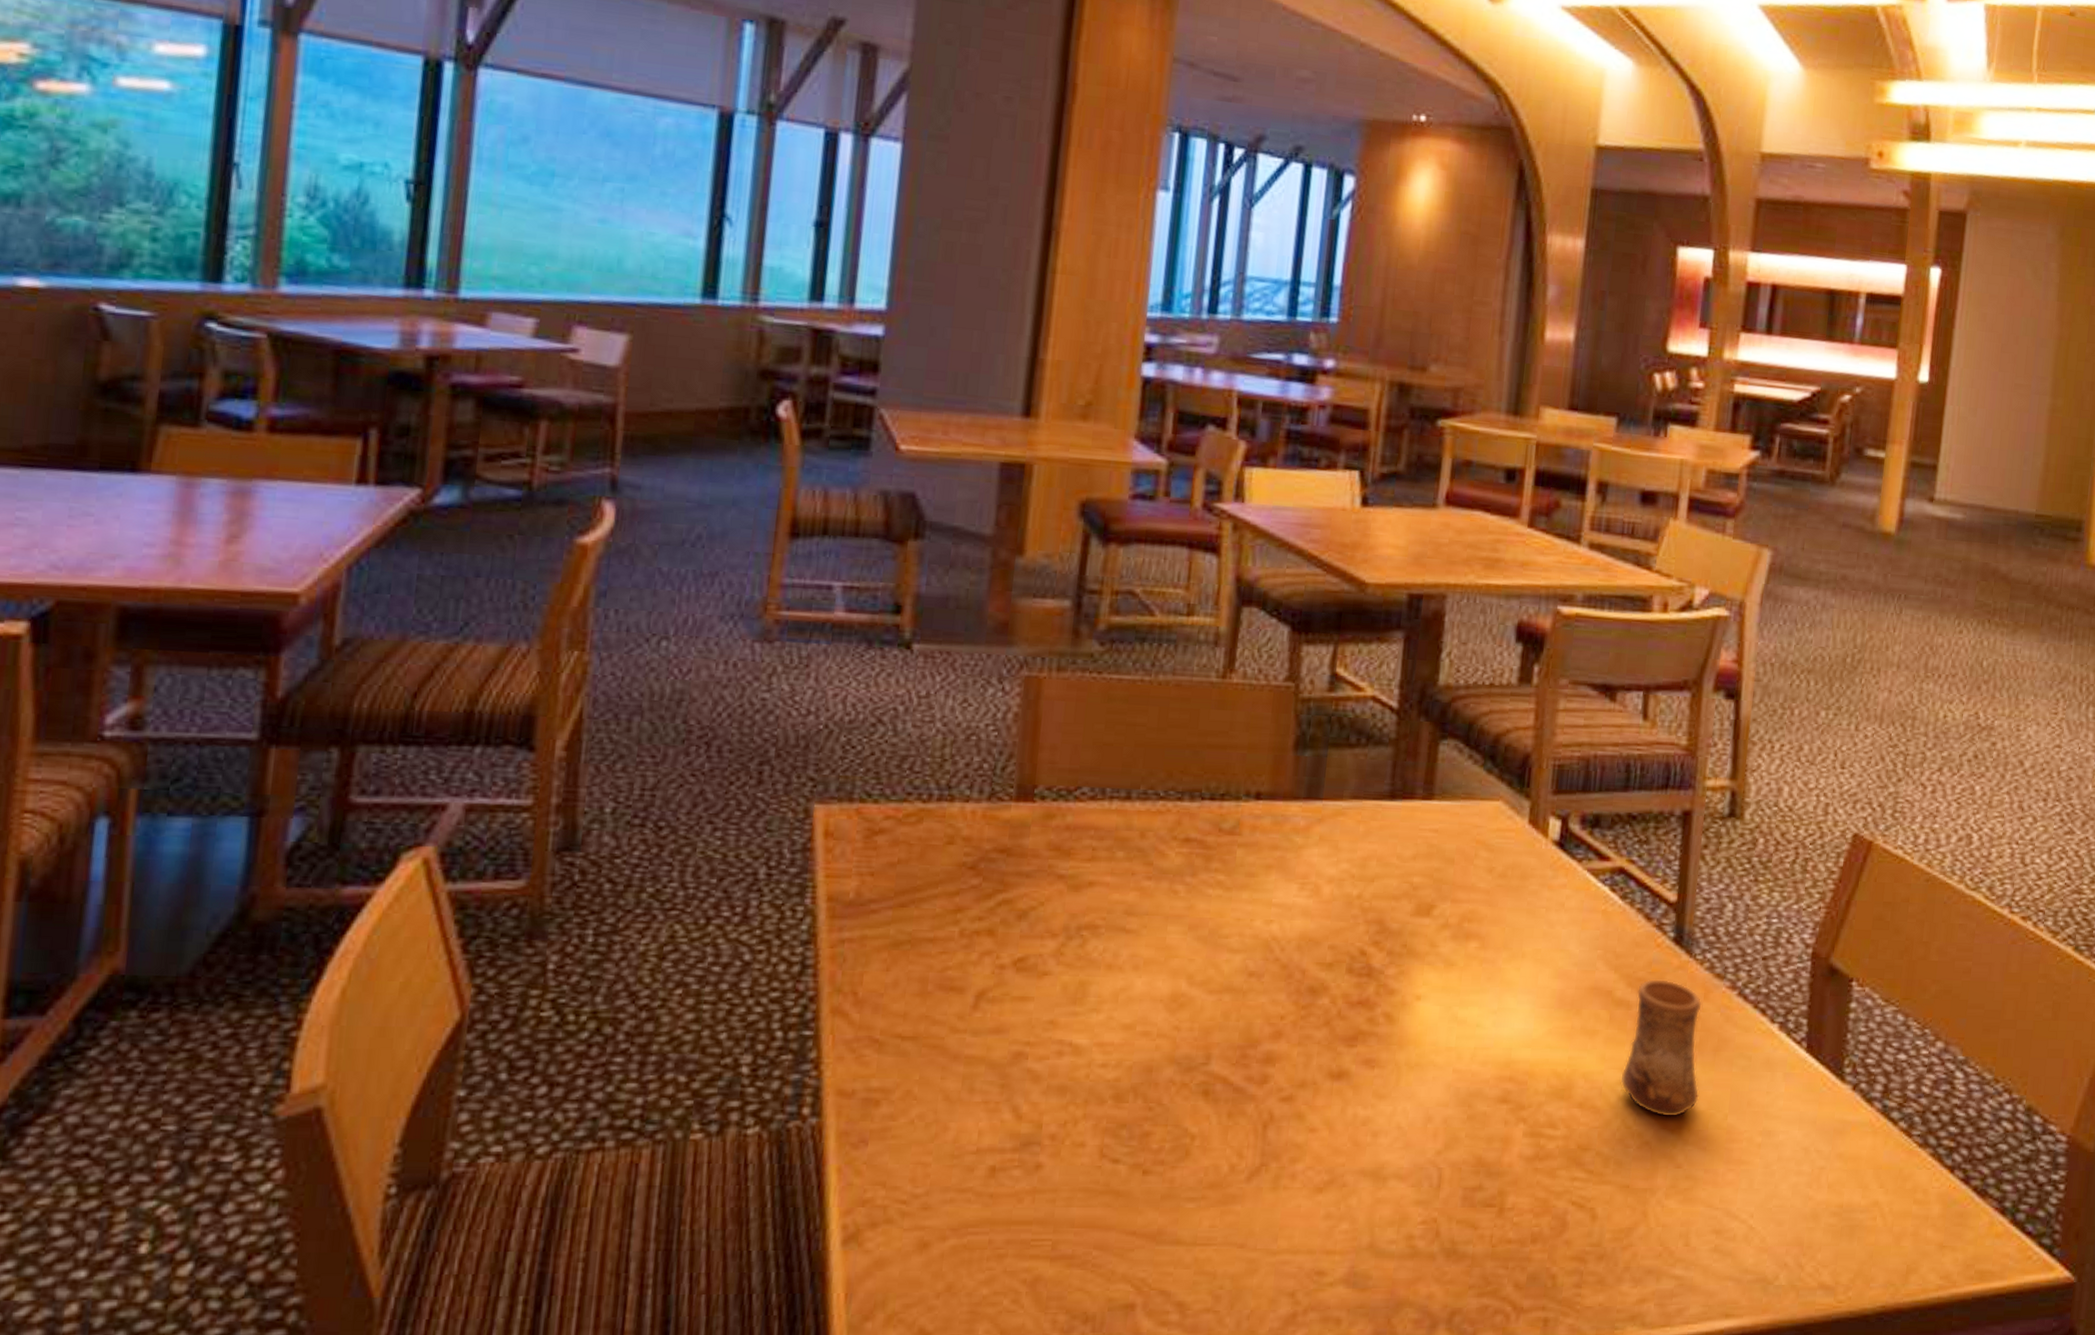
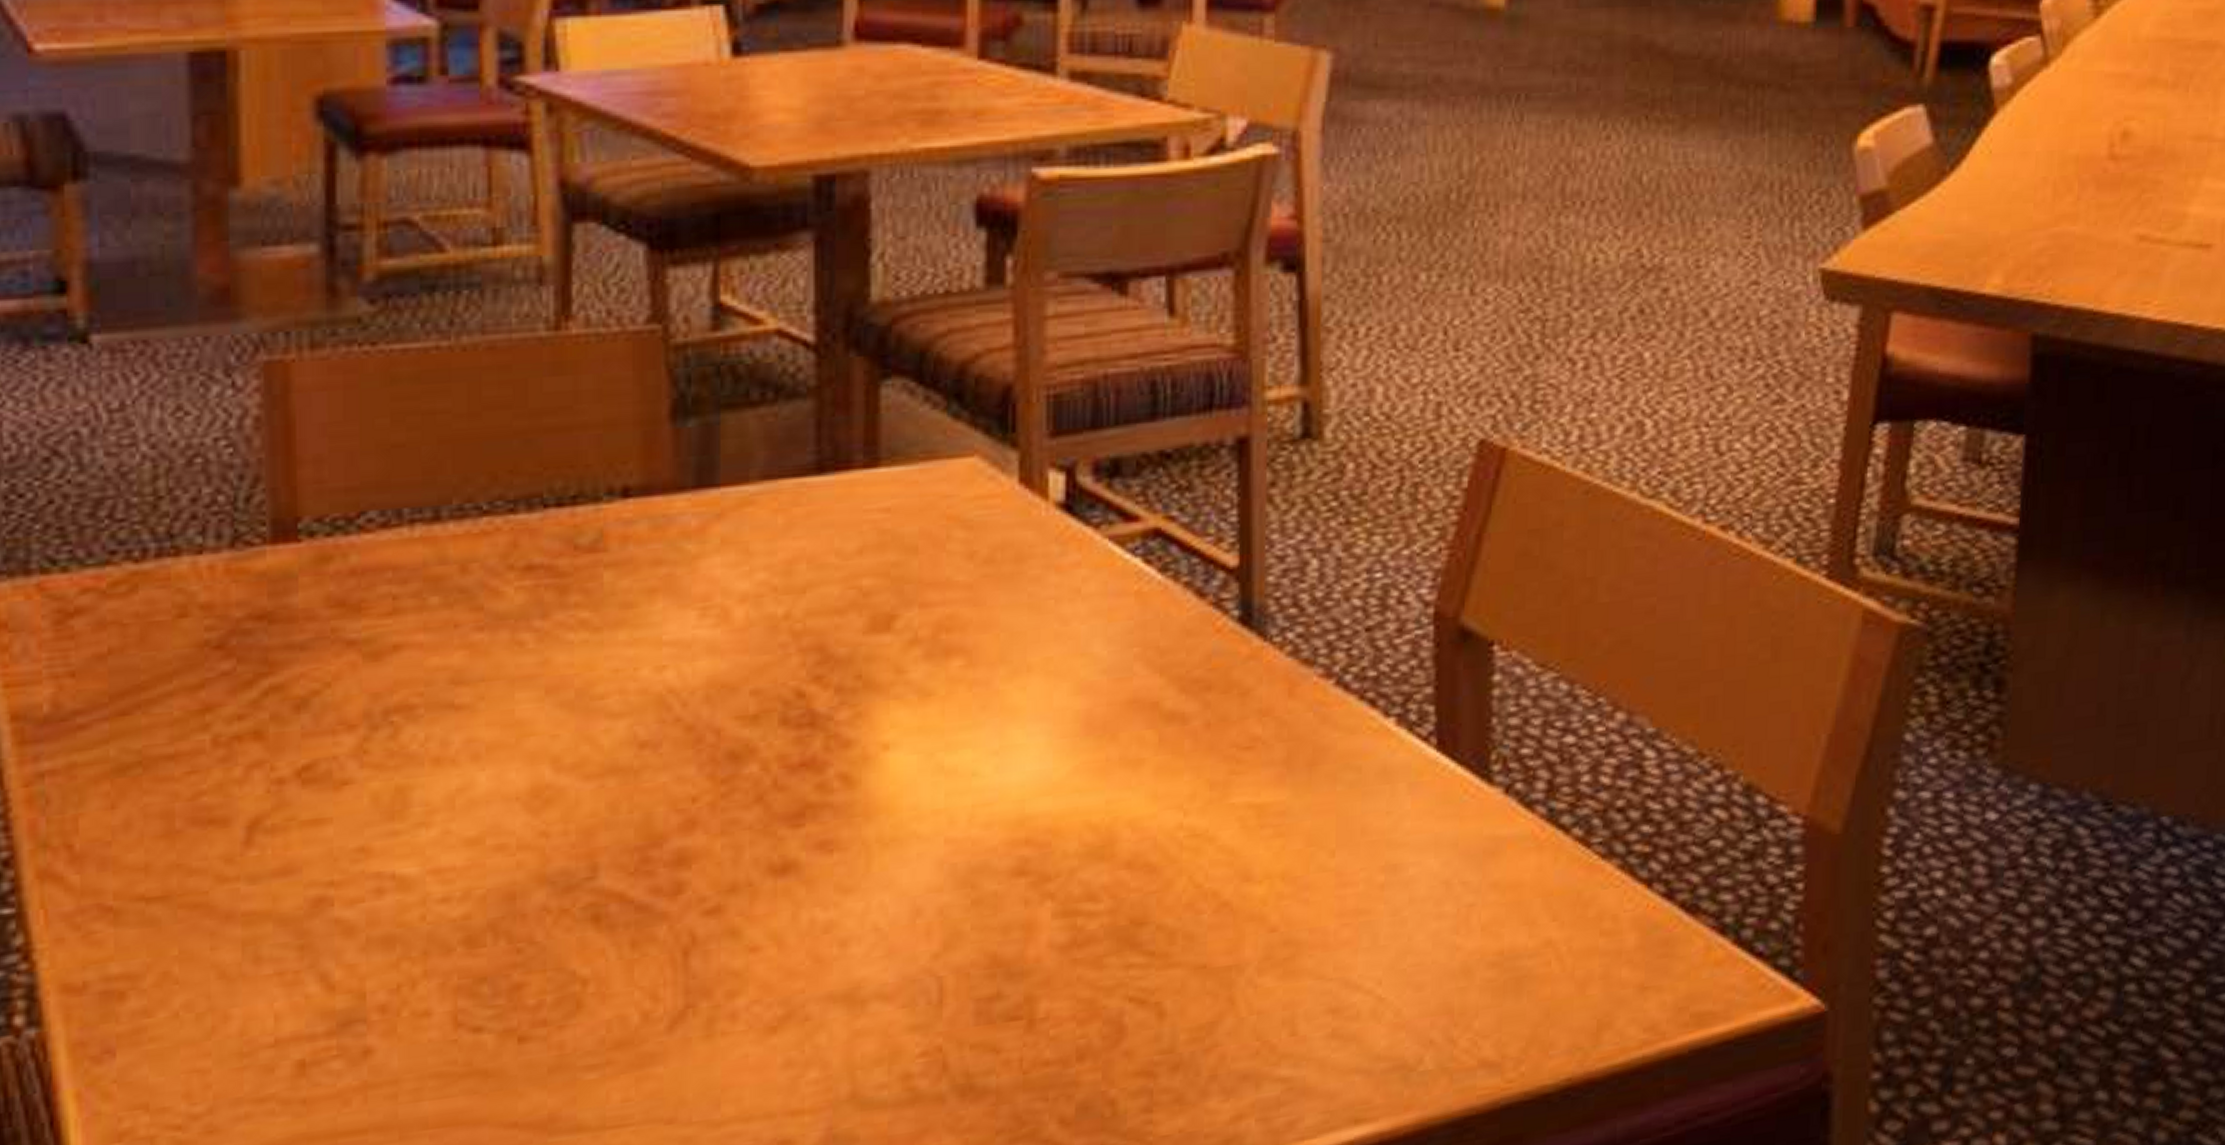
cup: present [1620,978,1702,1117] -> none [1182,675,1293,866]

